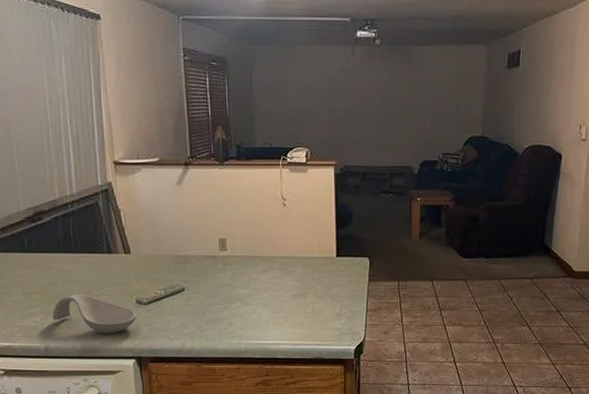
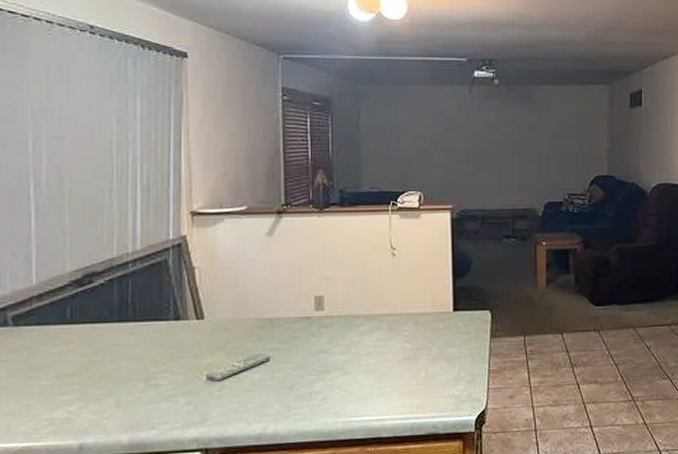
spoon rest: present [53,293,138,334] -> none [95,372,208,422]

